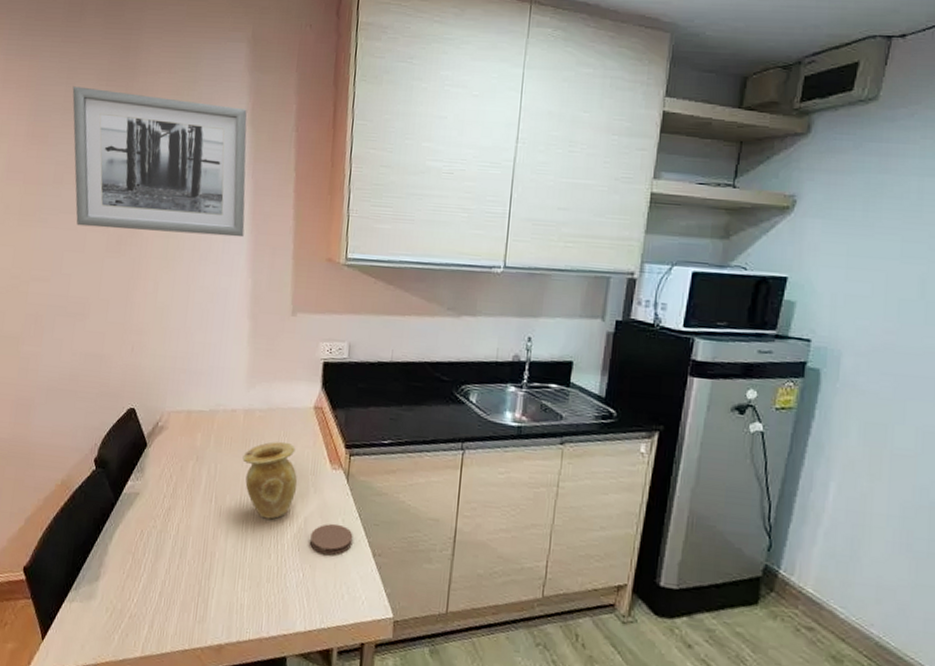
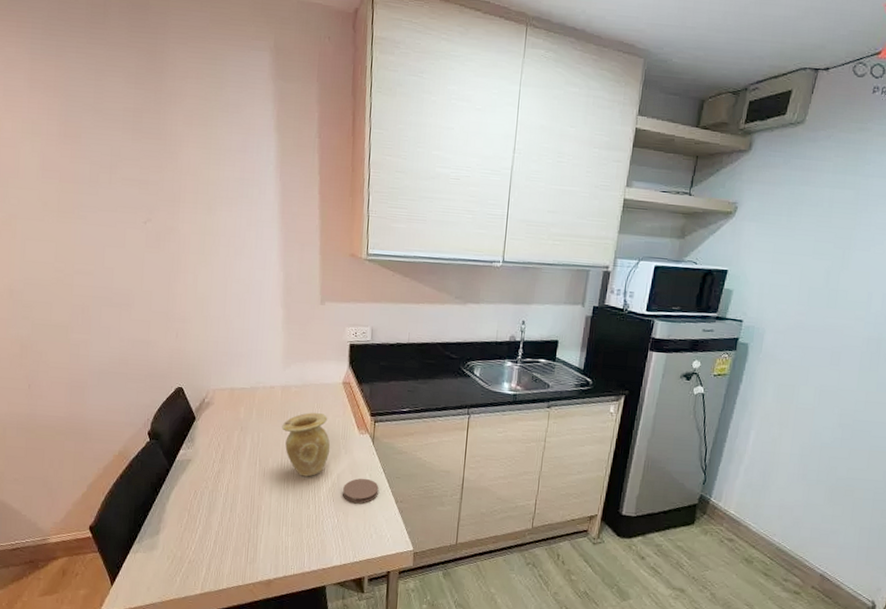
wall art: present [72,86,247,238] -> none [101,88,275,235]

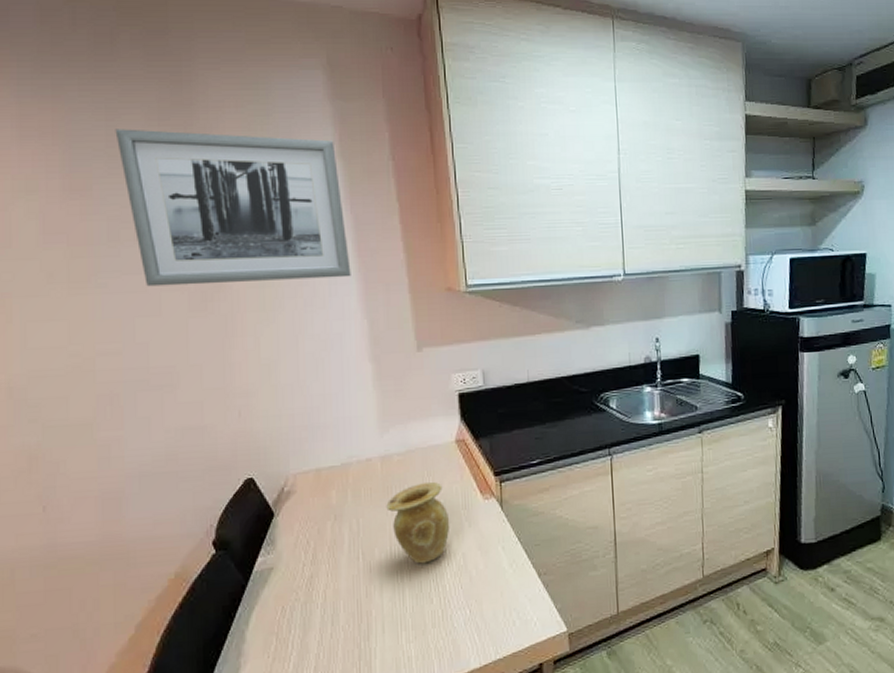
wall art: none [101,88,275,235] -> present [115,129,351,287]
coaster: present [343,478,379,504] -> none [472,552,516,586]

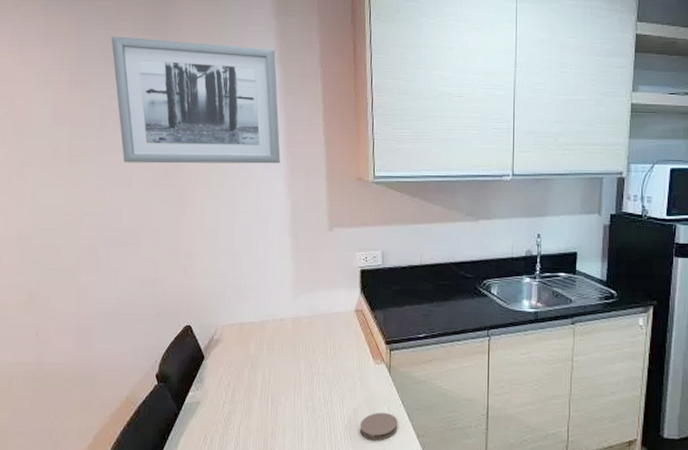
vase: present [386,482,450,564] -> none [293,344,345,414]
coaster: none [472,552,516,586] -> present [360,412,398,441]

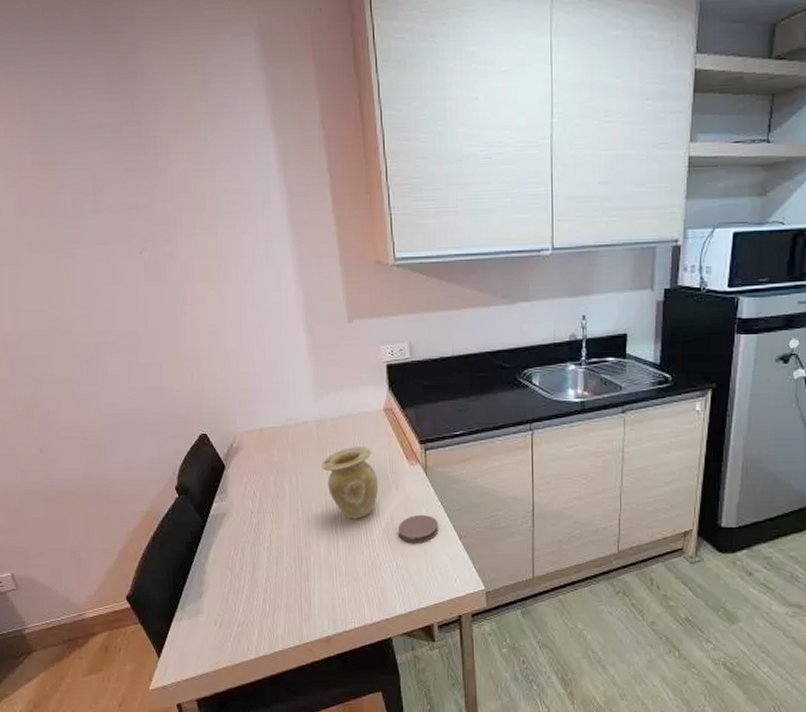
wall art: present [111,36,281,164] -> none [72,103,286,257]
vase: none [293,344,345,414] -> present [321,447,379,519]

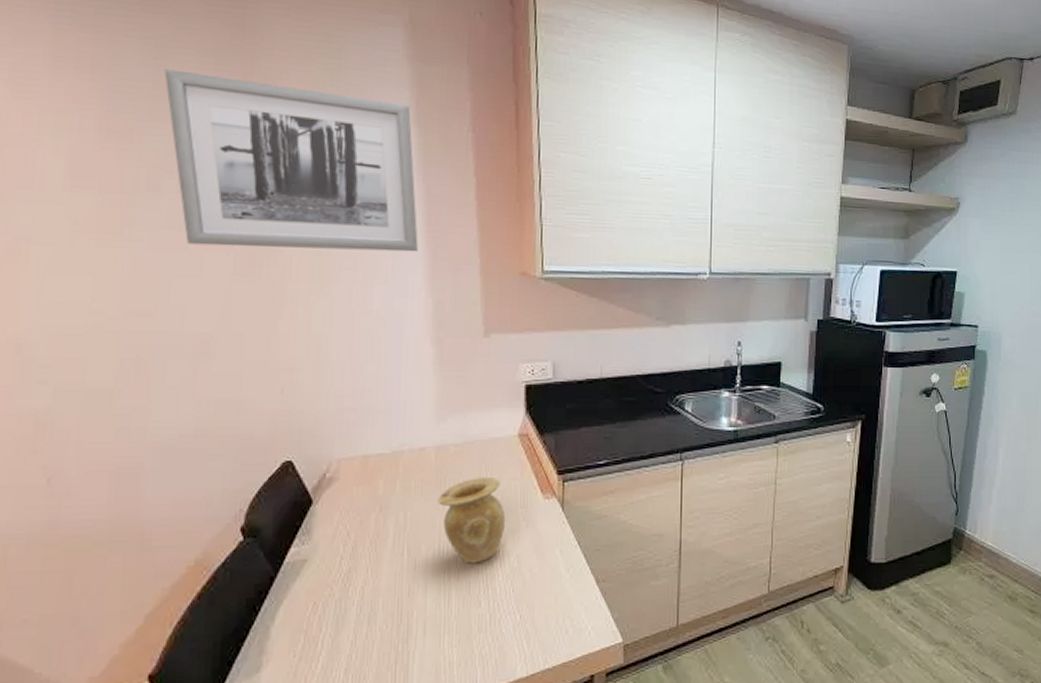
wall art: none [72,103,286,257] -> present [164,69,419,252]
coaster: present [398,514,439,544] -> none [526,556,573,591]

